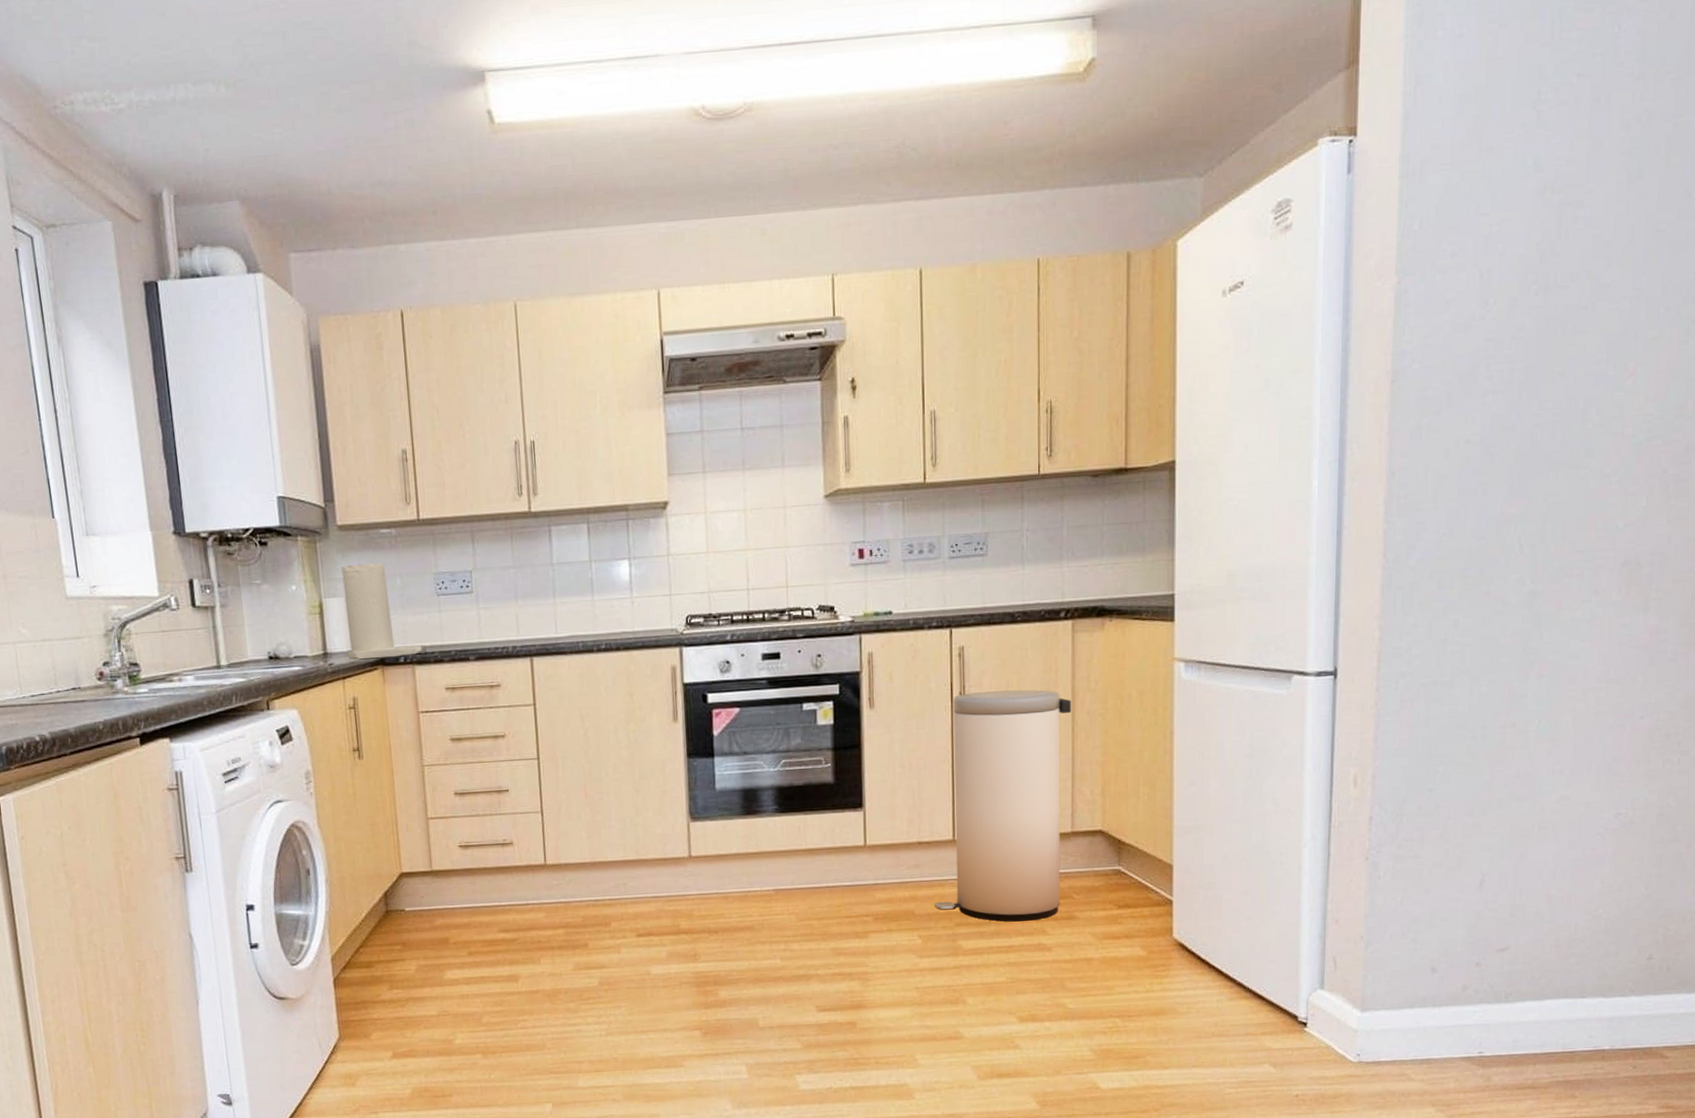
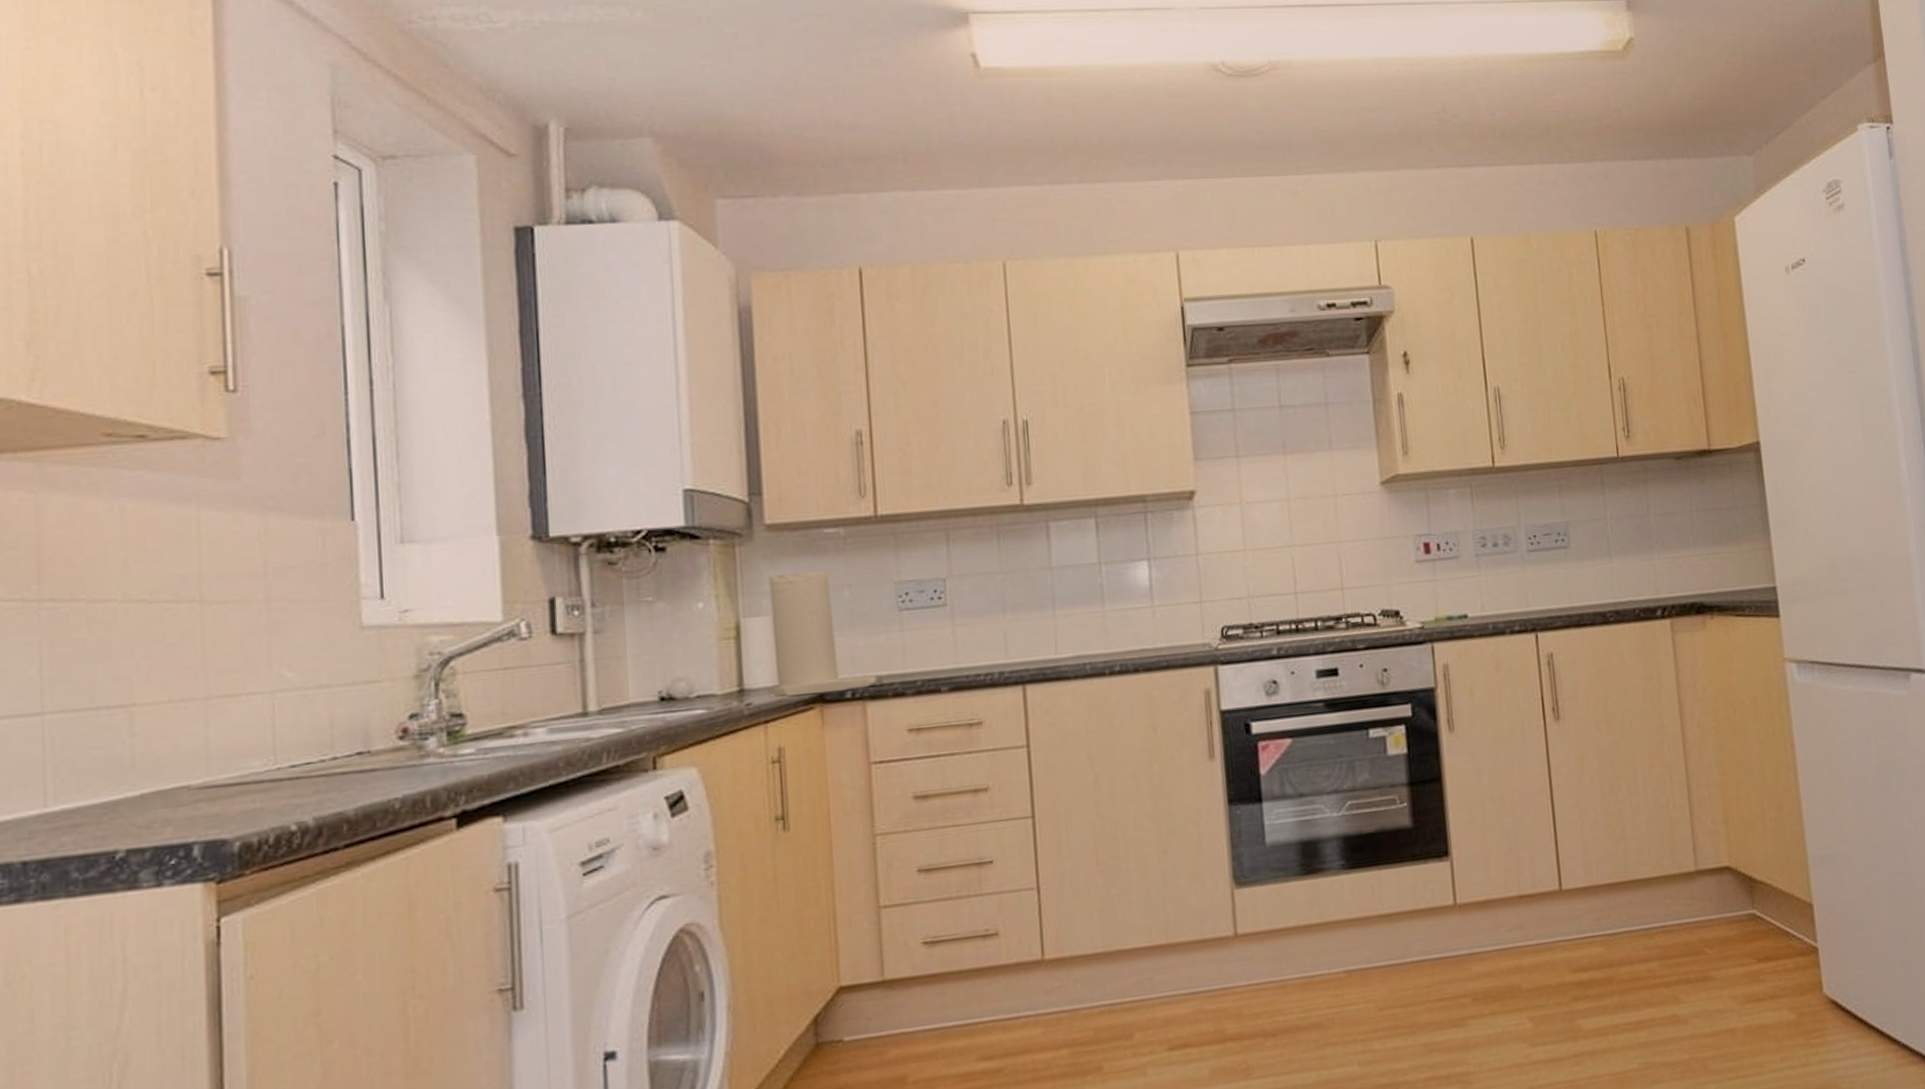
pedal bin: present [934,690,1071,922] -> none [1544,701,1692,991]

